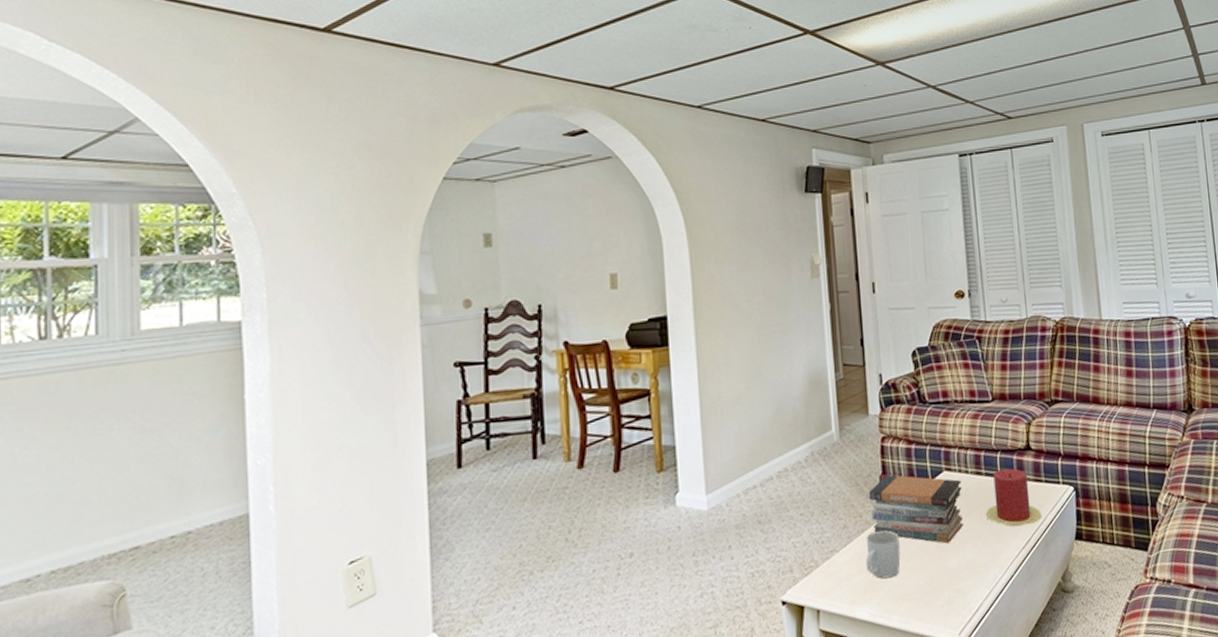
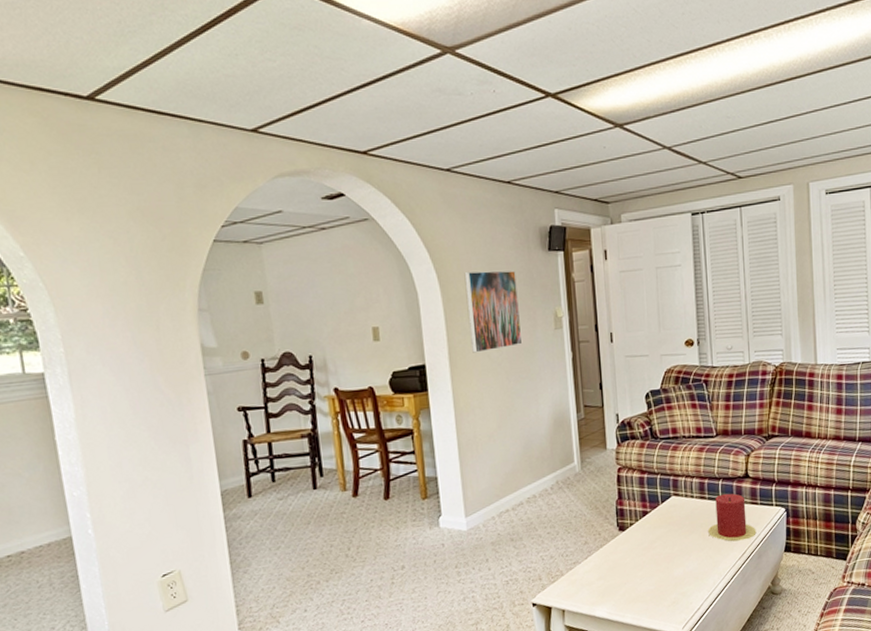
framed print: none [713,213,776,304] -> present [464,270,523,353]
mug: present [865,530,901,579] -> none [603,545,634,585]
book stack: present [868,474,963,544] -> none [606,499,688,556]

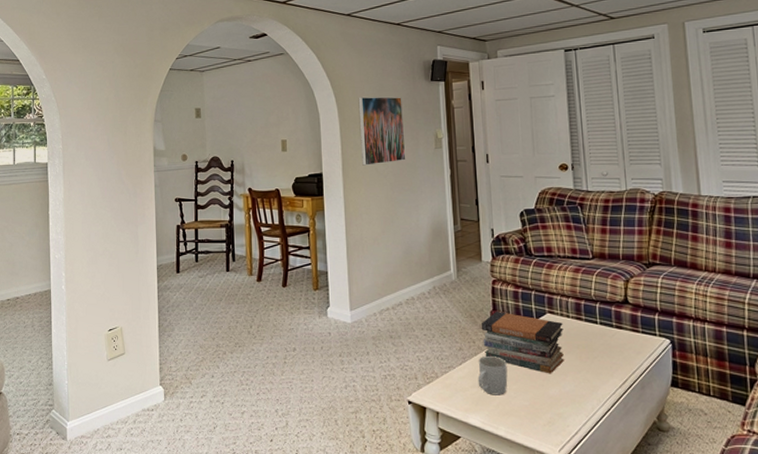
mug: none [603,545,634,585] -> present [477,355,508,395]
book stack: none [606,499,688,556] -> present [481,312,564,374]
candle: present [708,493,757,542] -> none [585,317,639,368]

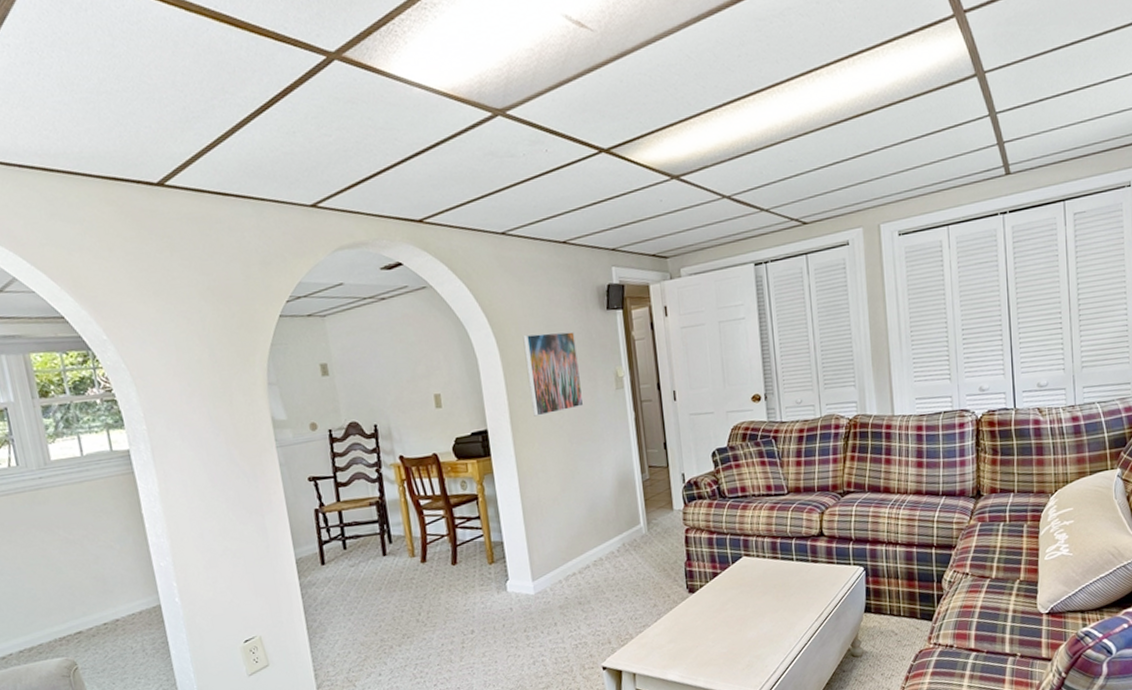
mug: present [477,355,508,395] -> none [674,608,705,648]
book stack: present [481,312,564,374] -> none [675,561,761,618]

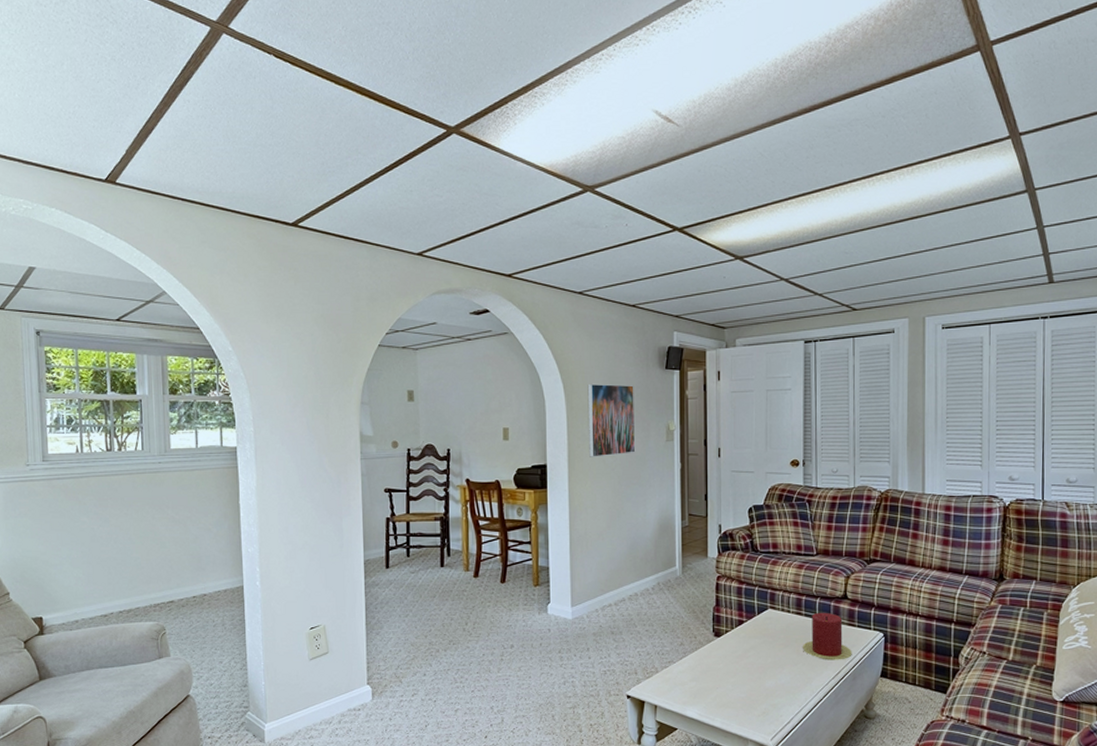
candle: none [782,552,834,603] -> present [803,612,852,660]

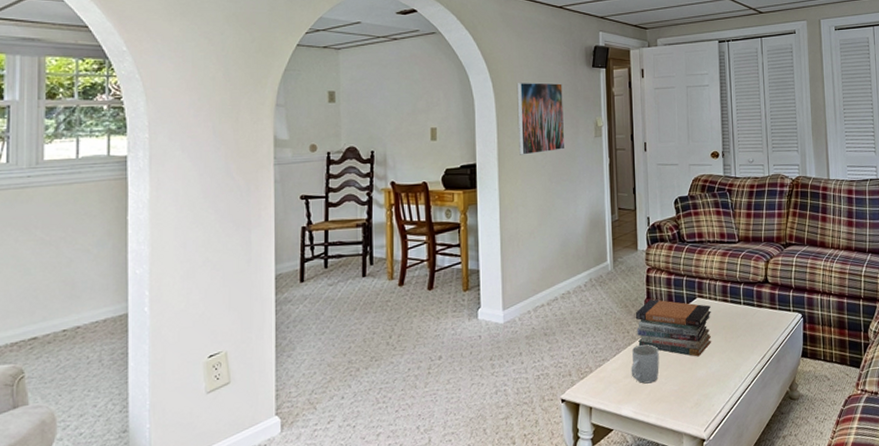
mug: none [697,650,726,688] -> present [631,344,659,384]
book stack: none [703,607,783,667] -> present [635,299,711,357]
candle: present [803,612,852,660] -> none [730,297,775,345]

